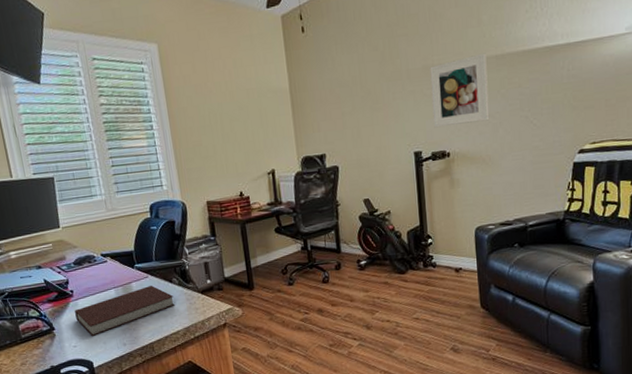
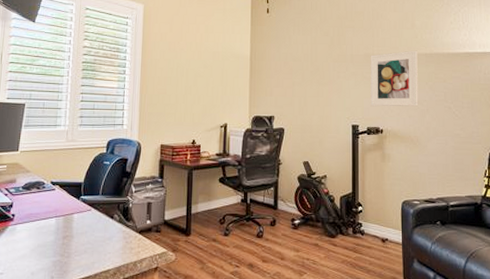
notebook: present [75,286,176,337] -> none [10,219,112,265]

